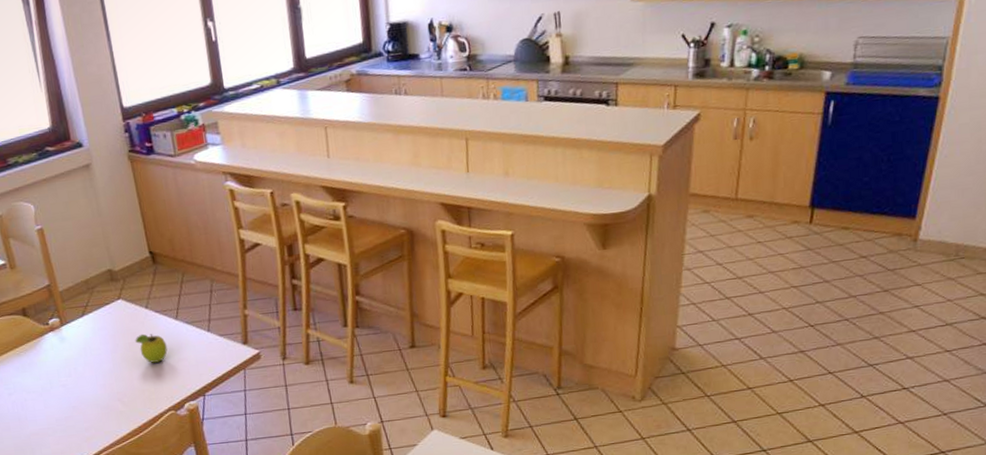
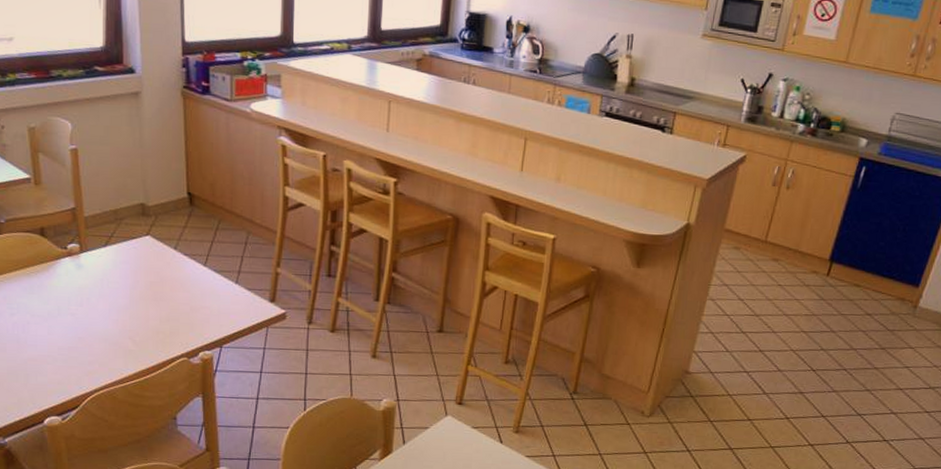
fruit: present [135,333,168,363] -> none [157,274,190,306]

